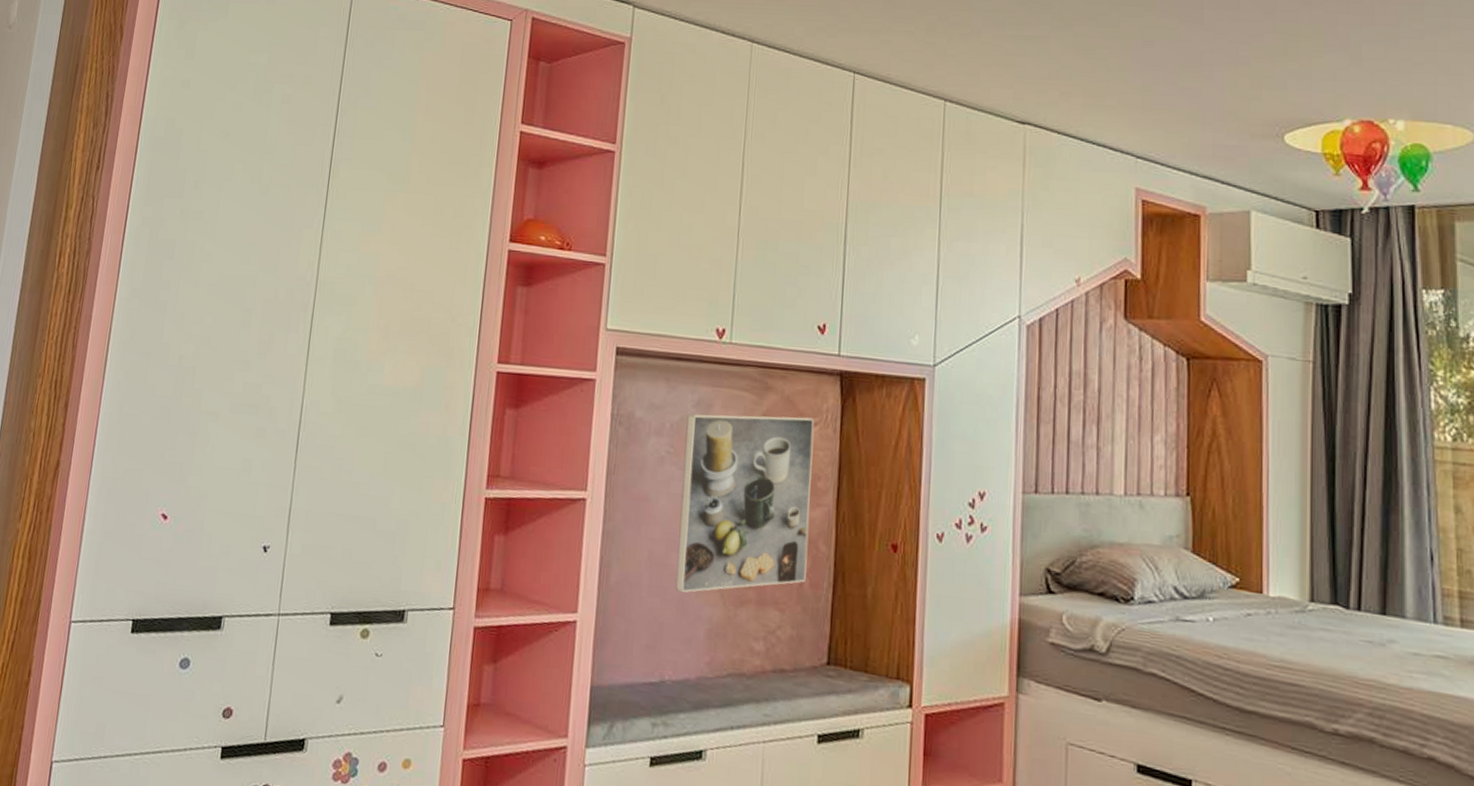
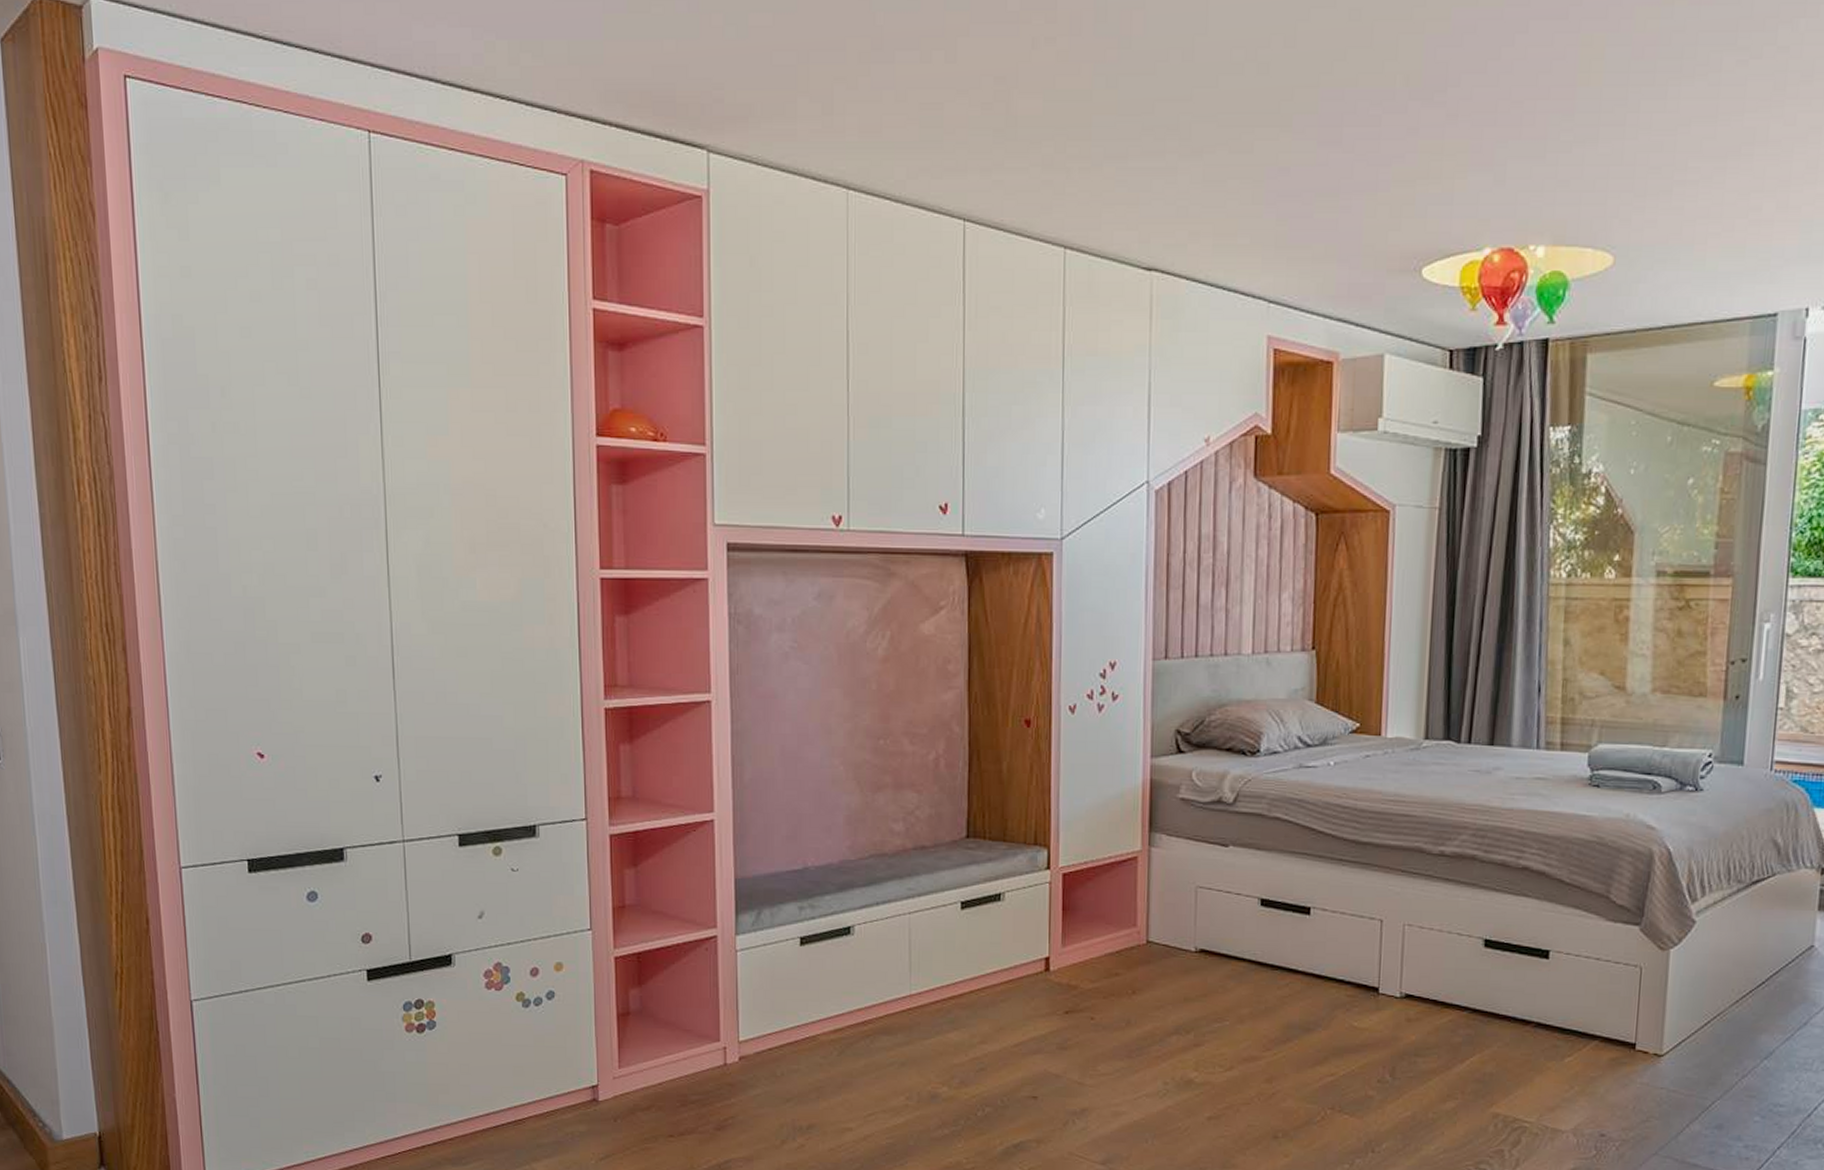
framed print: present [676,414,815,593] -> none [809,601,942,784]

